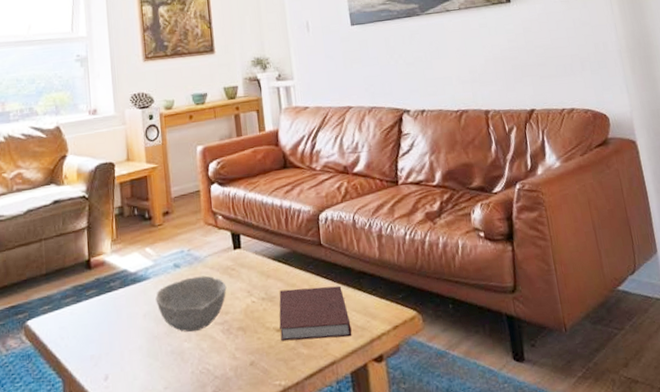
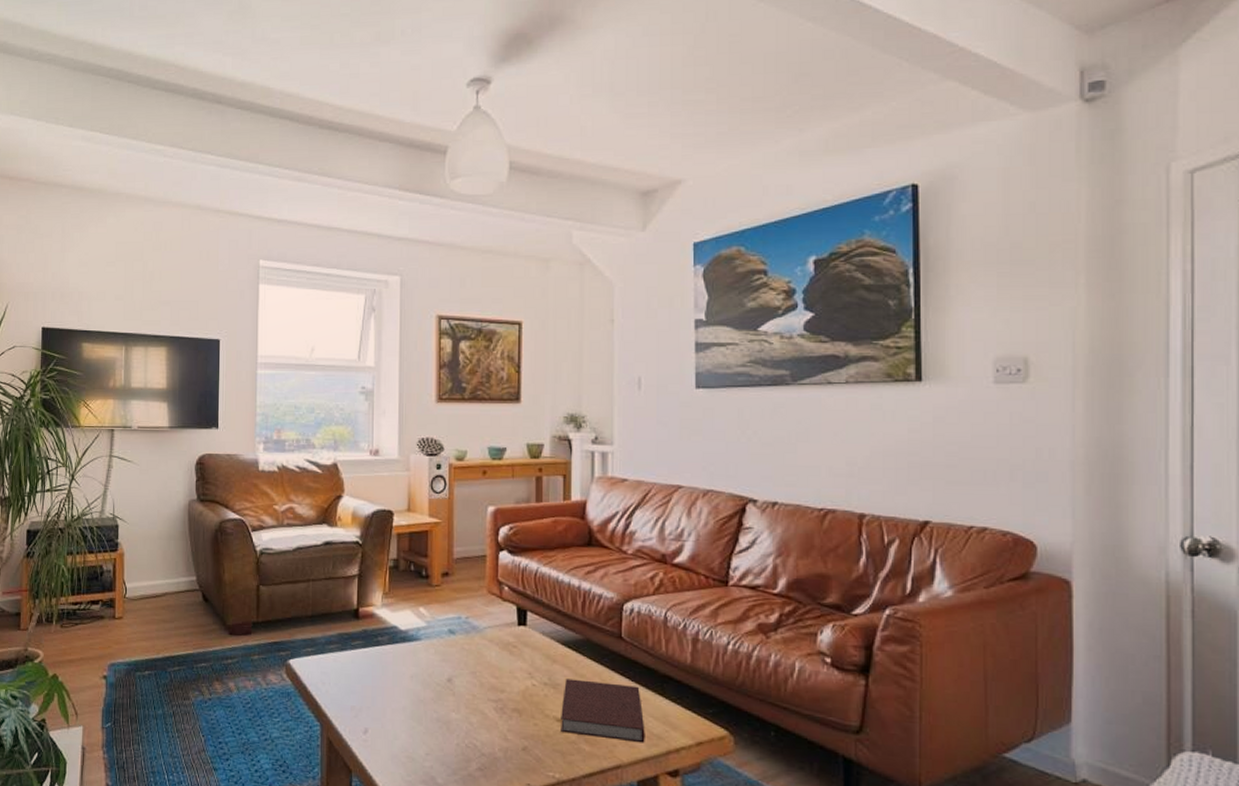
bowl: present [155,275,227,332] -> none [425,646,505,704]

